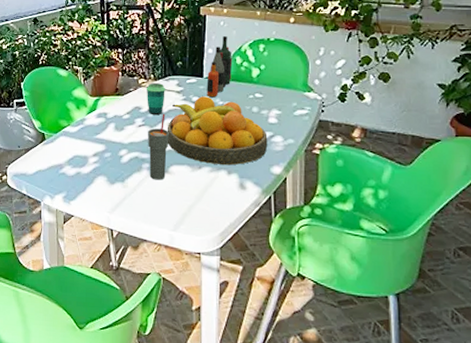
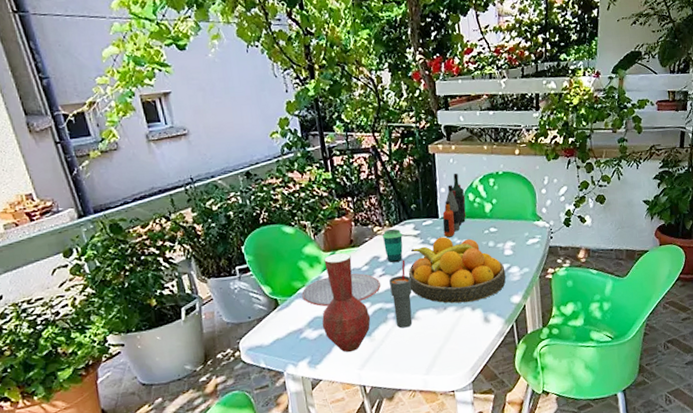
plate: none [66,119,139,148] -> present [301,273,381,307]
vase: none [80,99,126,195] -> present [322,253,371,353]

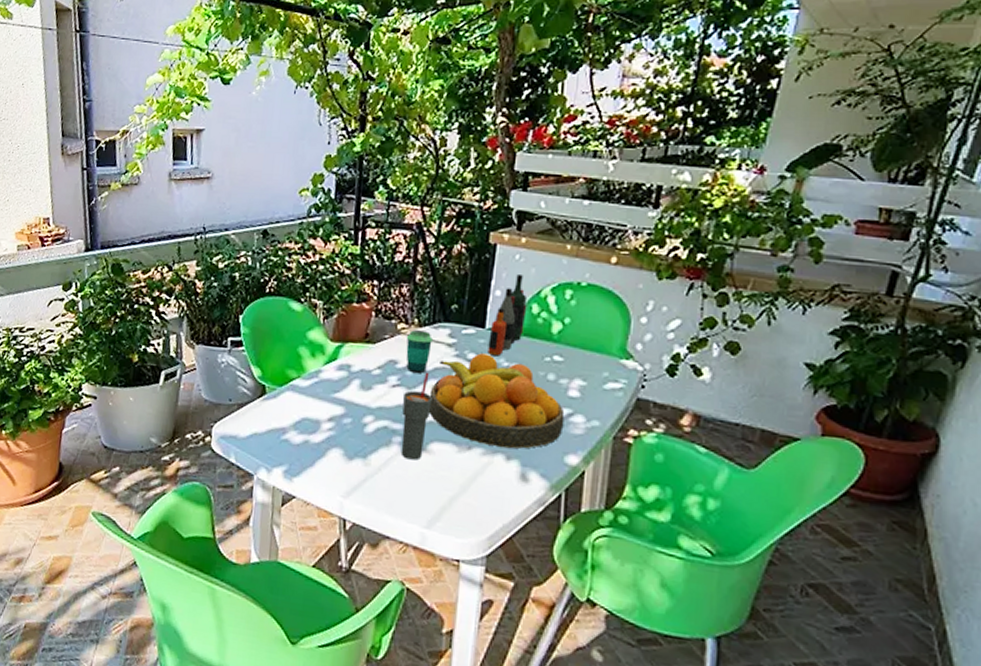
plate: present [301,273,381,307] -> none [294,372,392,412]
vase: present [322,253,371,353] -> none [309,345,371,473]

